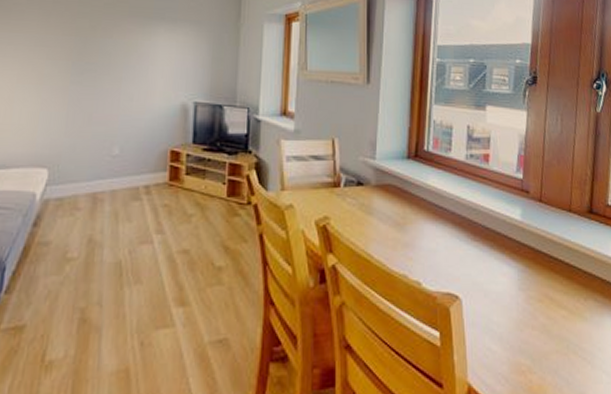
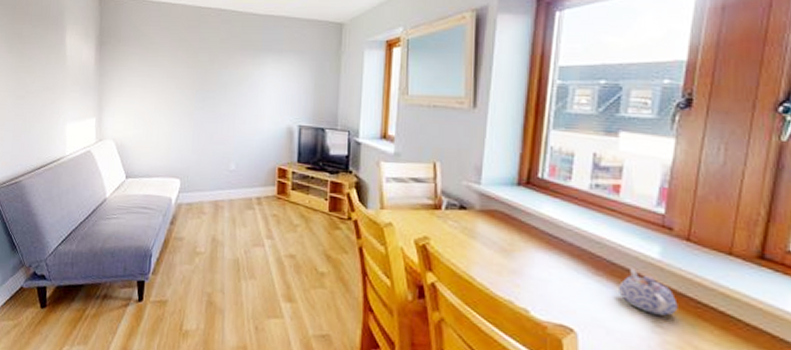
teapot: none [492,231,537,273] -> present [619,268,678,316]

